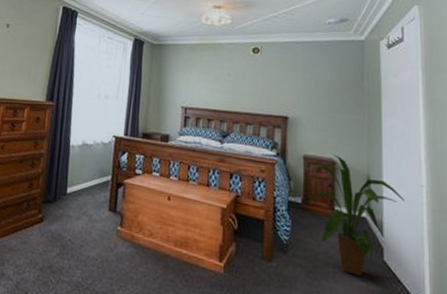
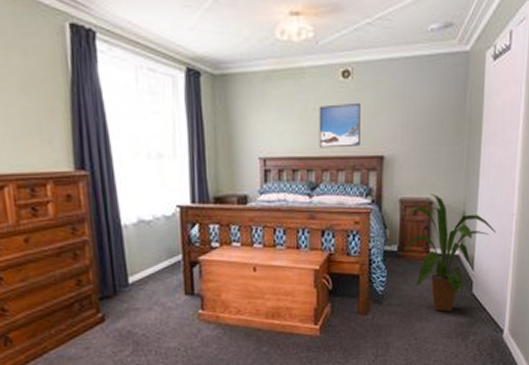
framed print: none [231,72,268,106] -> present [319,102,361,148]

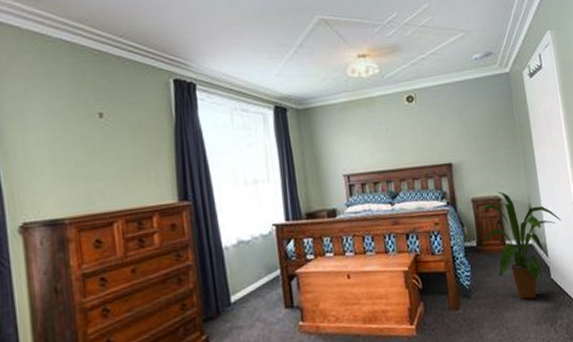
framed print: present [319,102,361,148] -> none [390,121,430,162]

